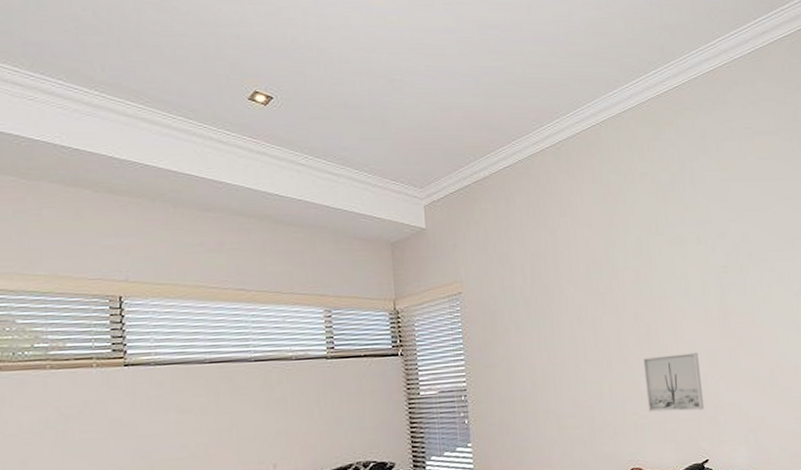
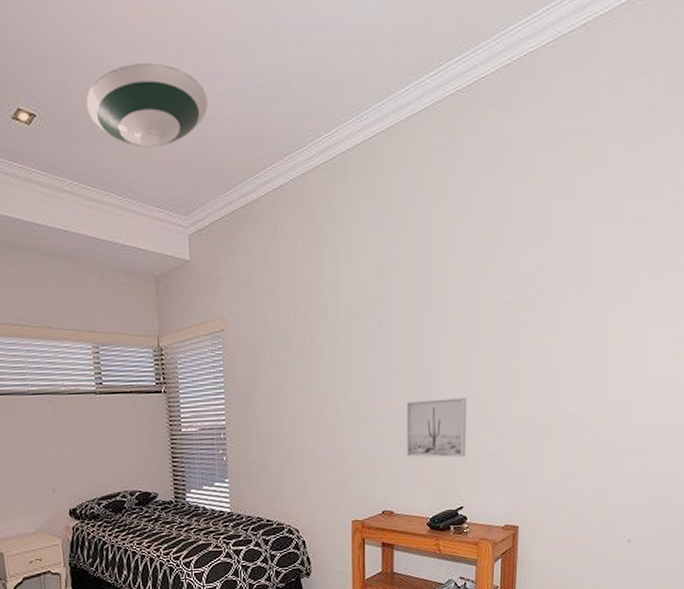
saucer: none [324,60,440,129] -> present [86,63,208,148]

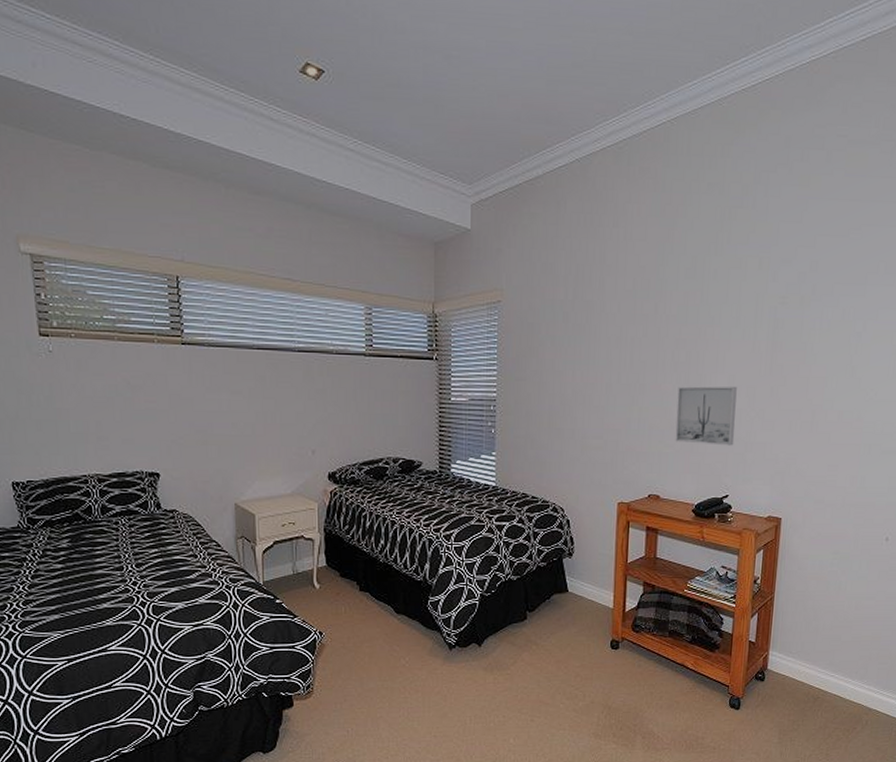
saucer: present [86,63,208,148] -> none [377,31,499,115]

